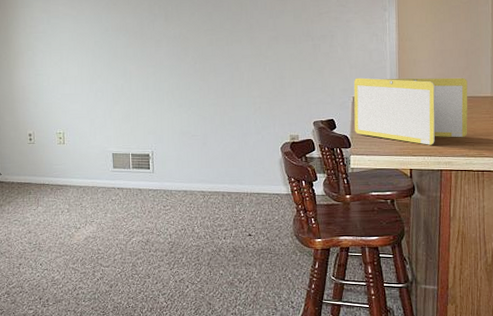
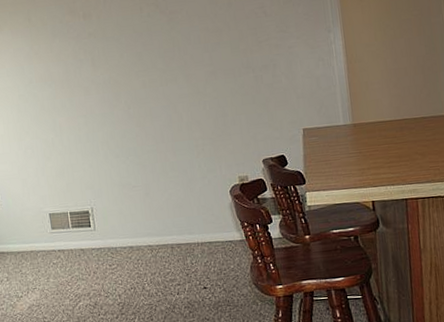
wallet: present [353,77,468,145] -> none [302,96,432,174]

